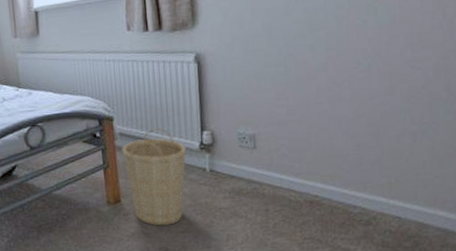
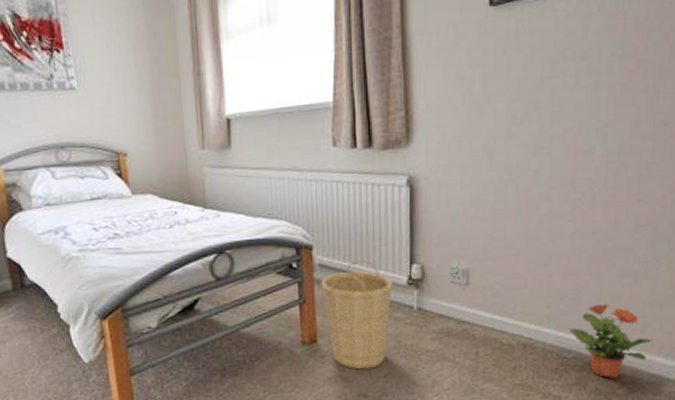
potted plant: none [352,162,436,232] -> present [568,303,653,378]

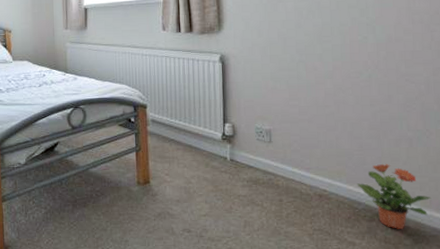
basket: present [321,259,393,370] -> none [153,117,211,208]

